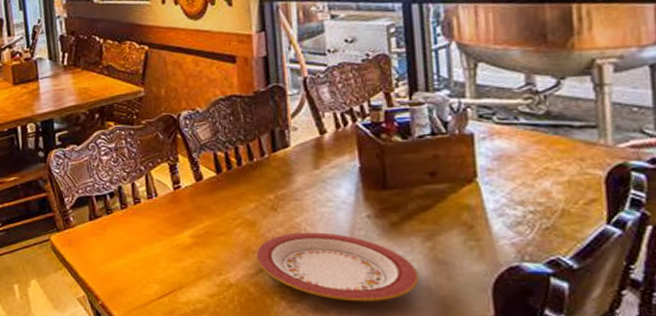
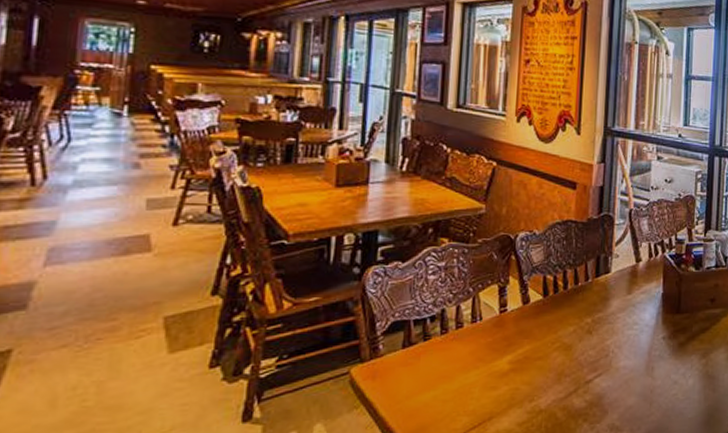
plate: present [255,232,419,302] -> none [567,353,693,418]

